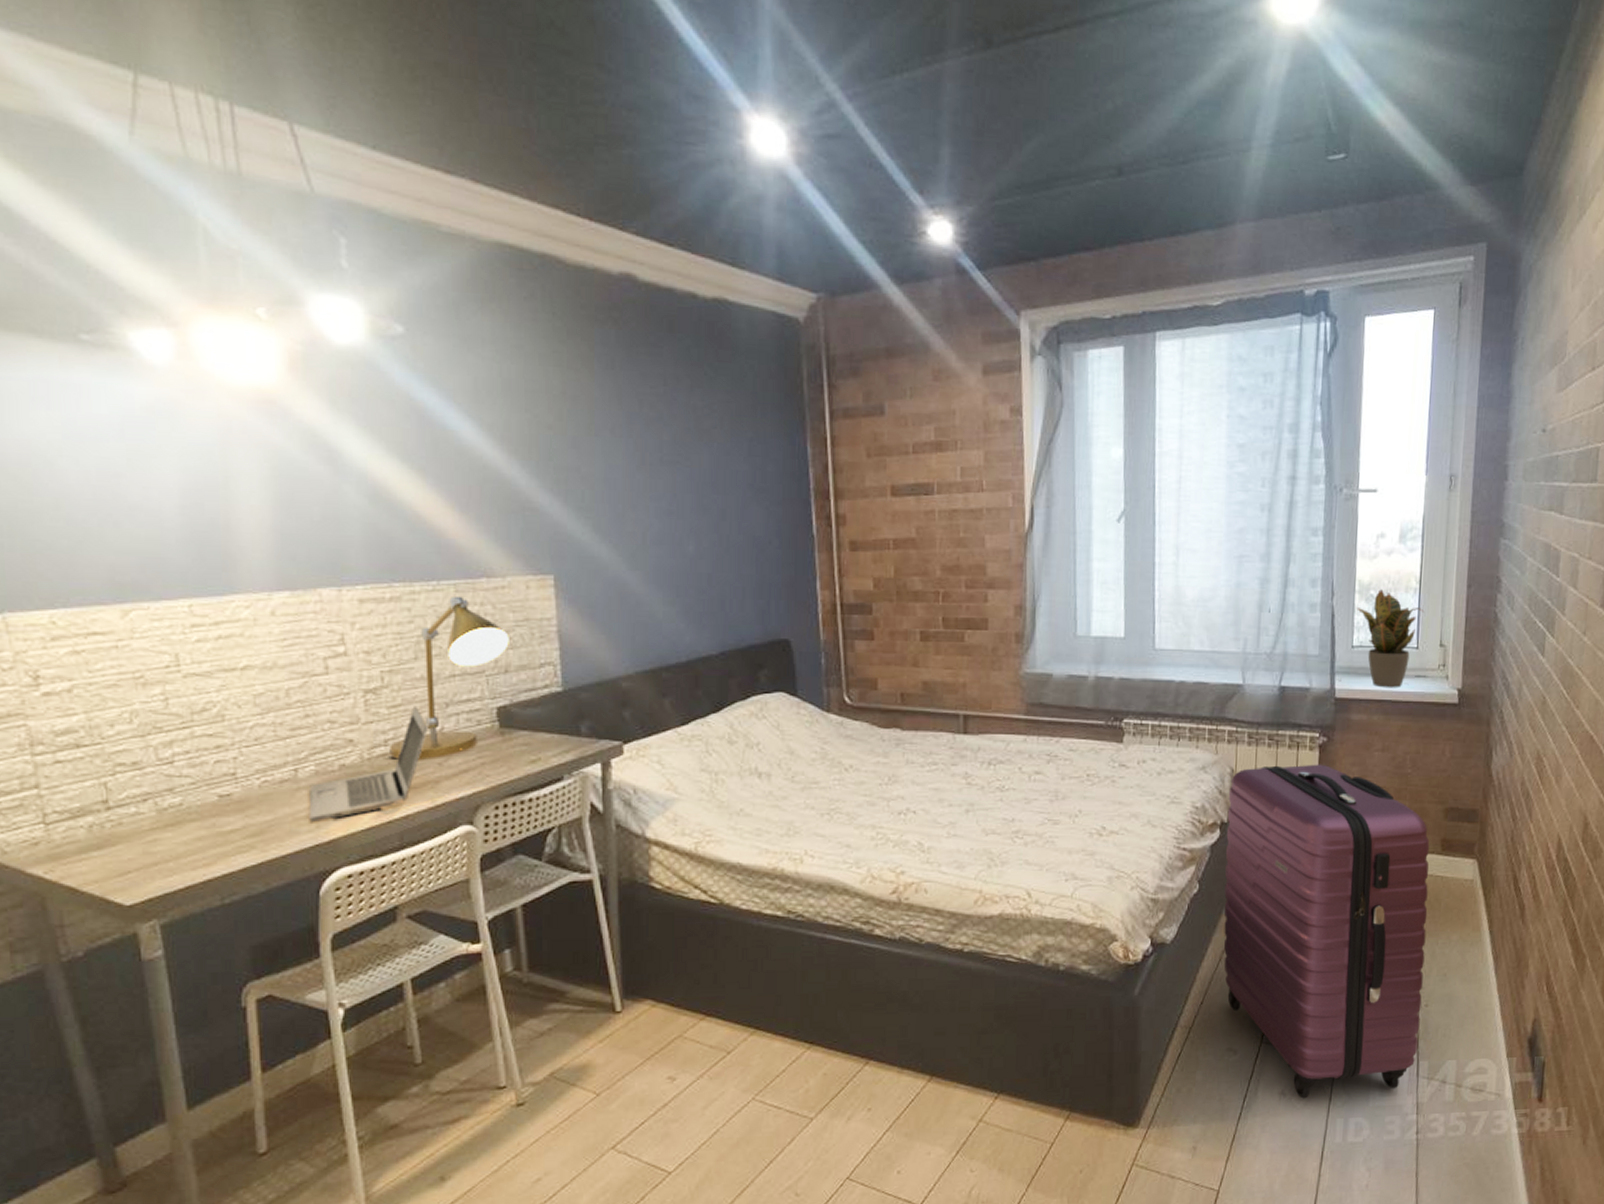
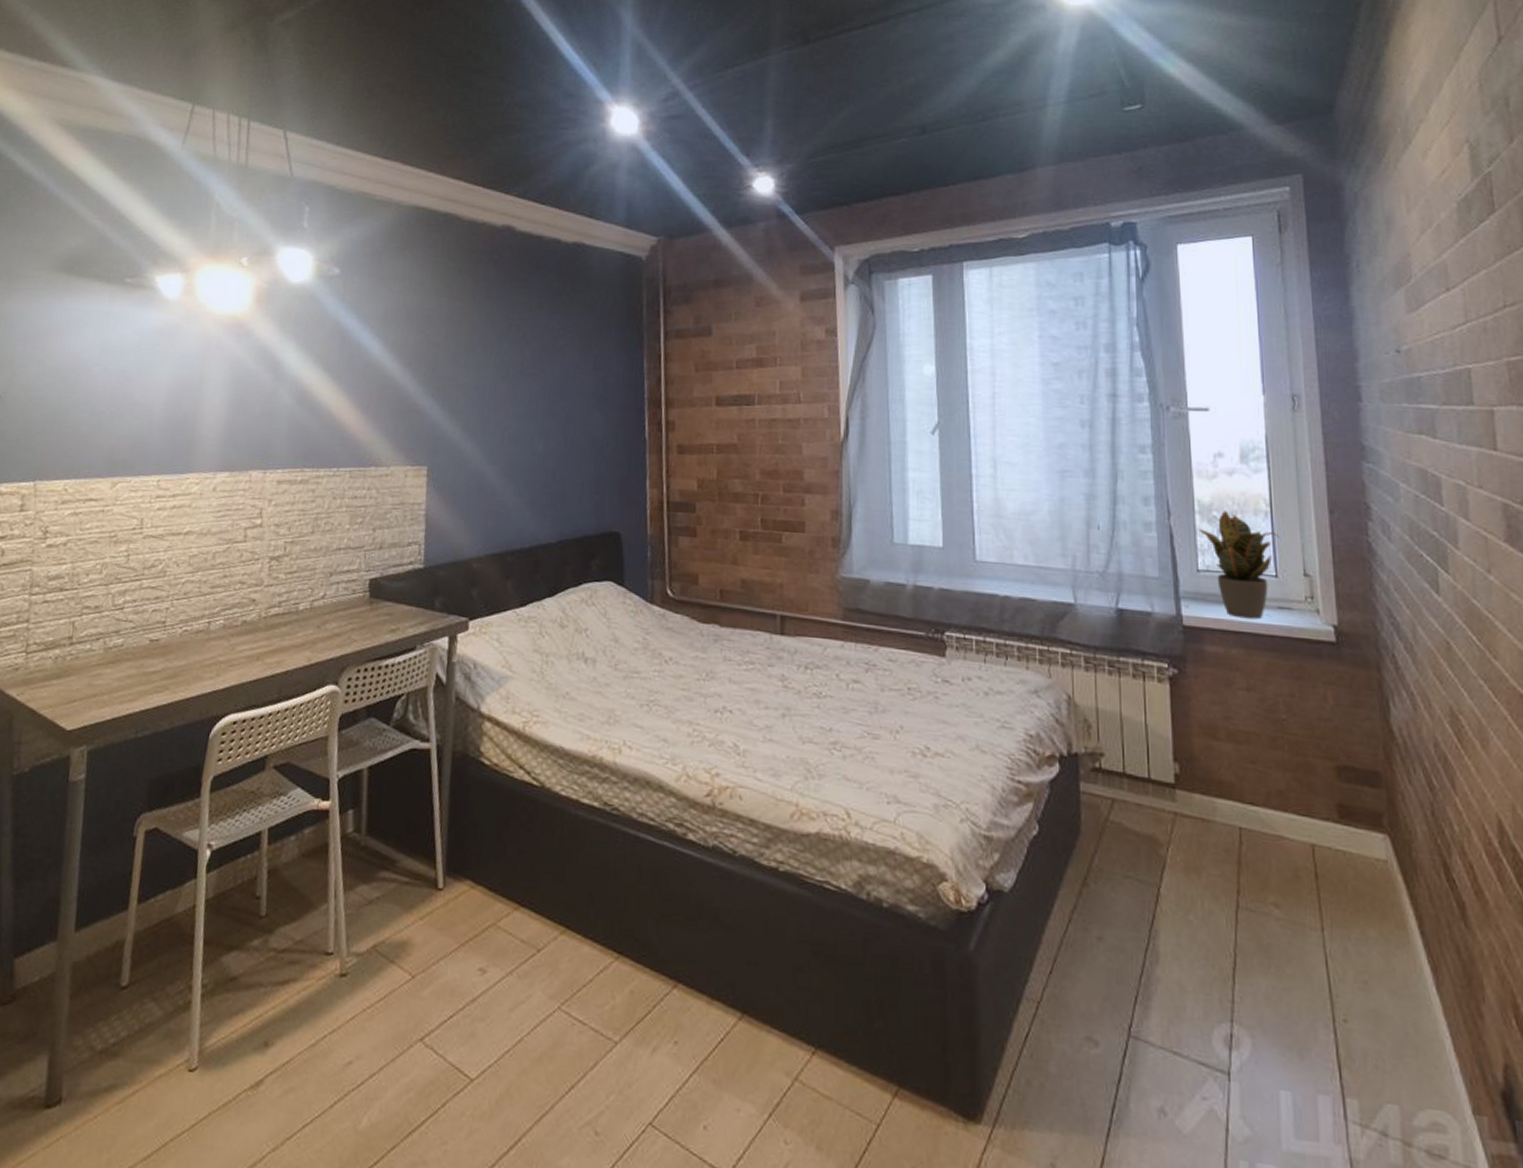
laptop: present [308,706,428,823] -> none [212,573,314,671]
desk lamp: present [389,596,509,760] -> none [281,481,387,622]
suitcase: present [1224,764,1430,1099] -> none [1066,695,1342,1133]

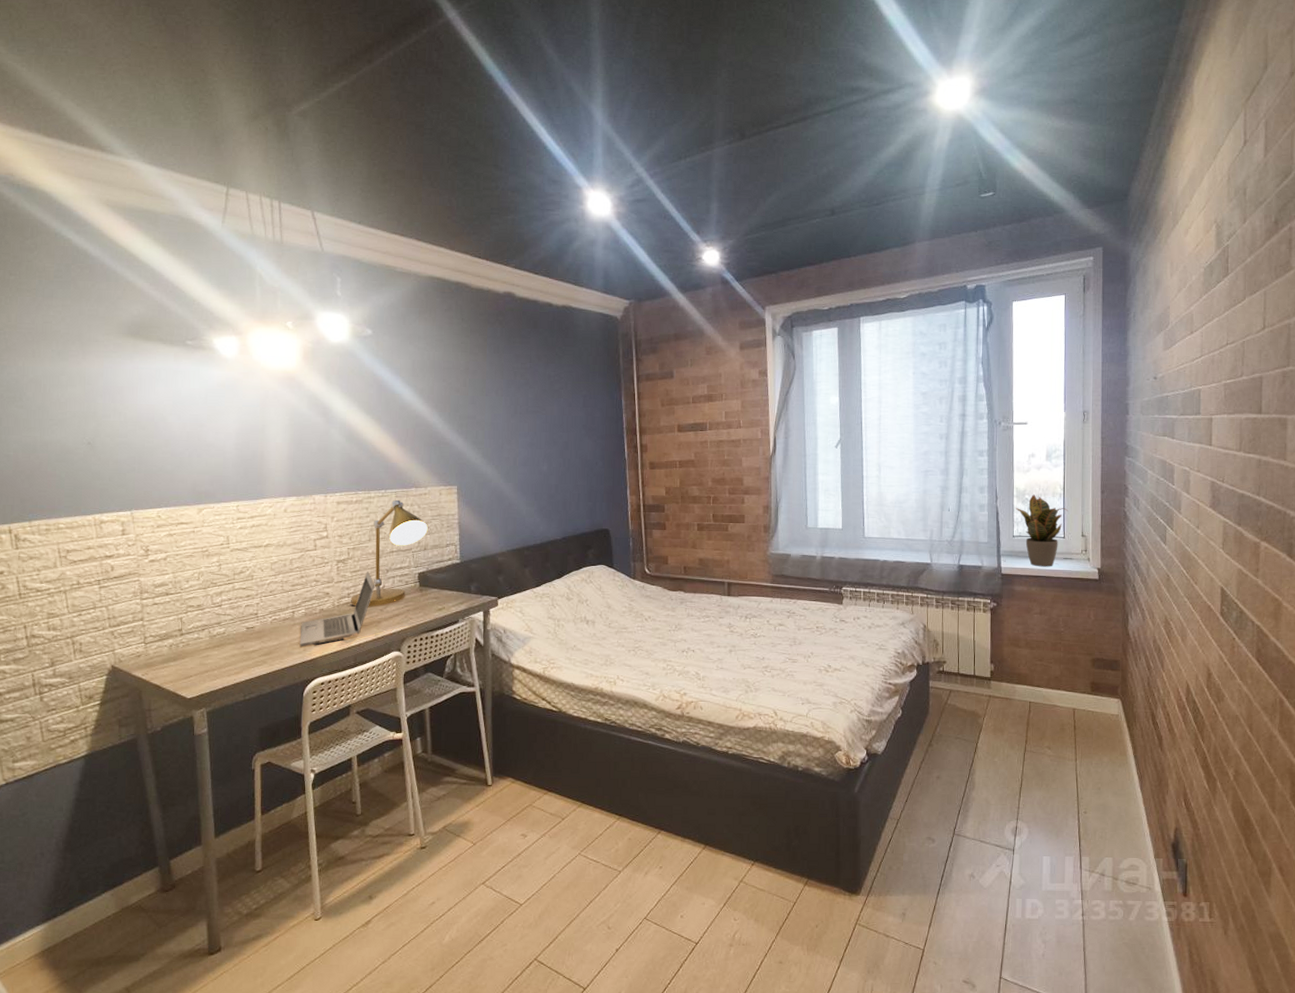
laptop: none [212,573,314,671] -> present [299,571,375,648]
desk lamp: none [281,481,387,622] -> present [351,499,428,607]

